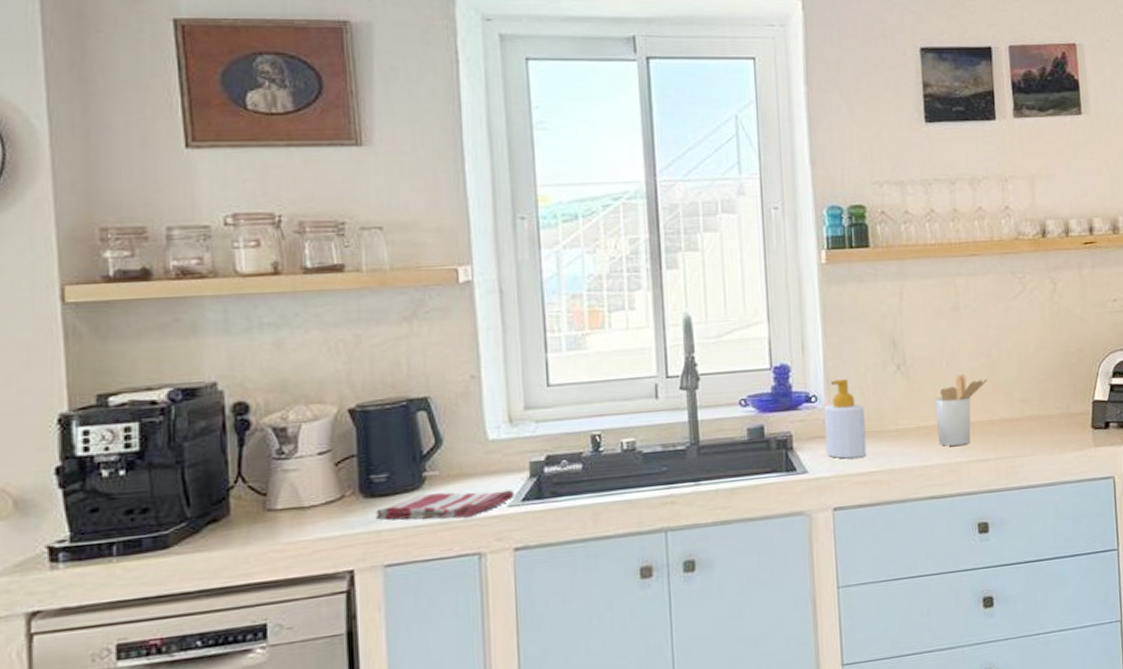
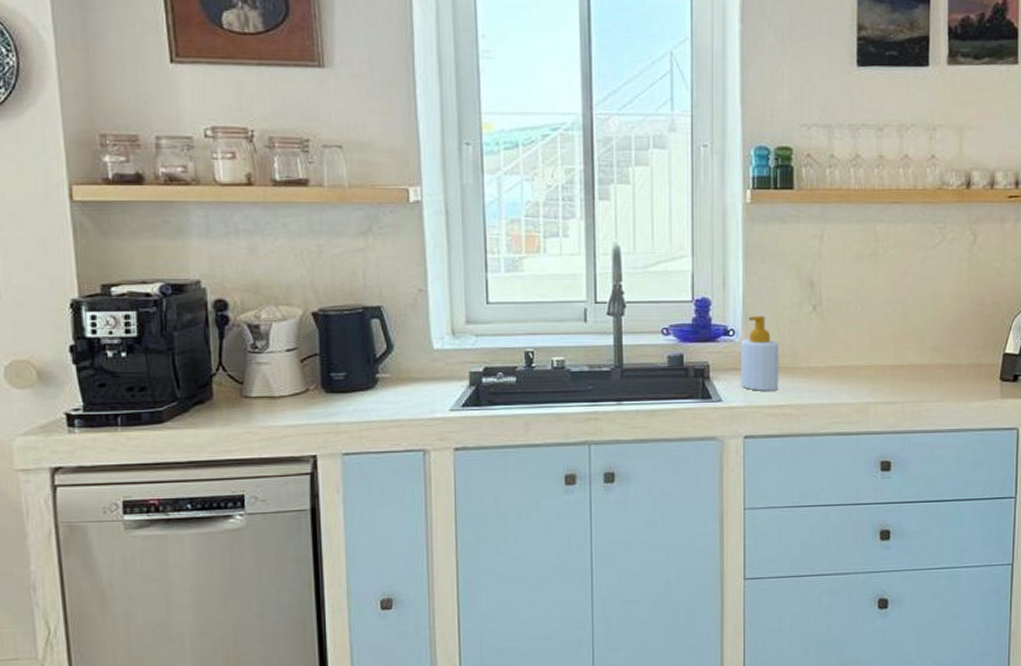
dish towel: present [375,490,514,520] -> none [335,394,455,418]
utensil holder: present [934,374,987,446] -> none [847,319,900,387]

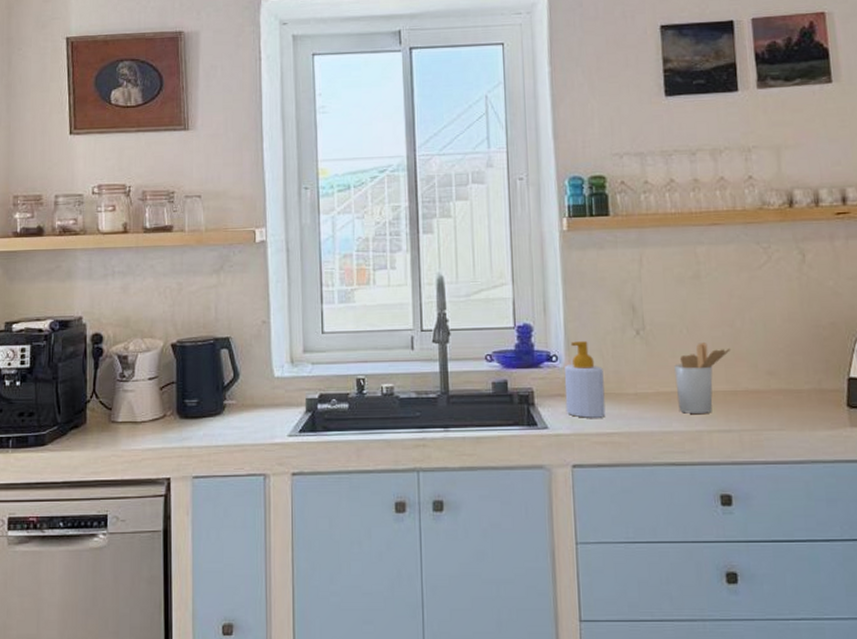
utensil holder: none [847,319,900,387] -> present [674,343,730,414]

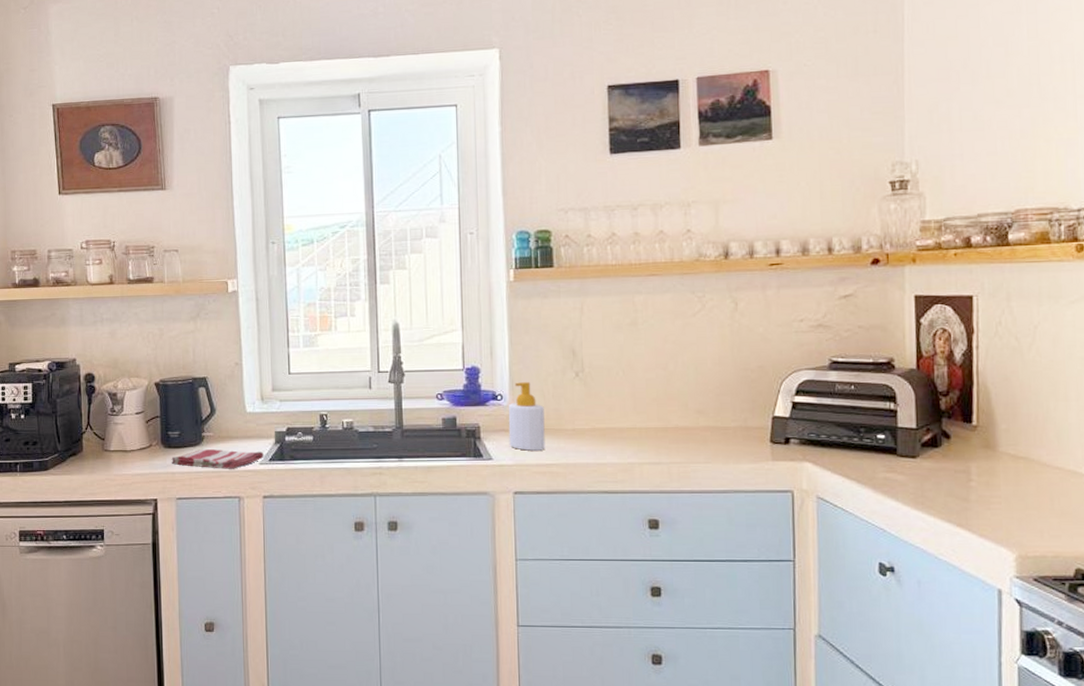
dish towel: none [187,419,293,442] -> present [171,449,264,469]
utensil holder: present [674,343,730,414] -> none [610,384,663,448]

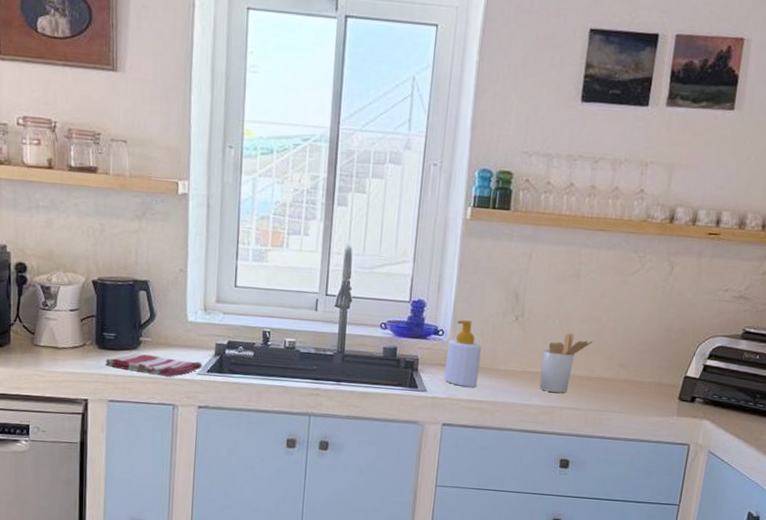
utensil holder: none [610,384,663,448] -> present [540,333,593,393]

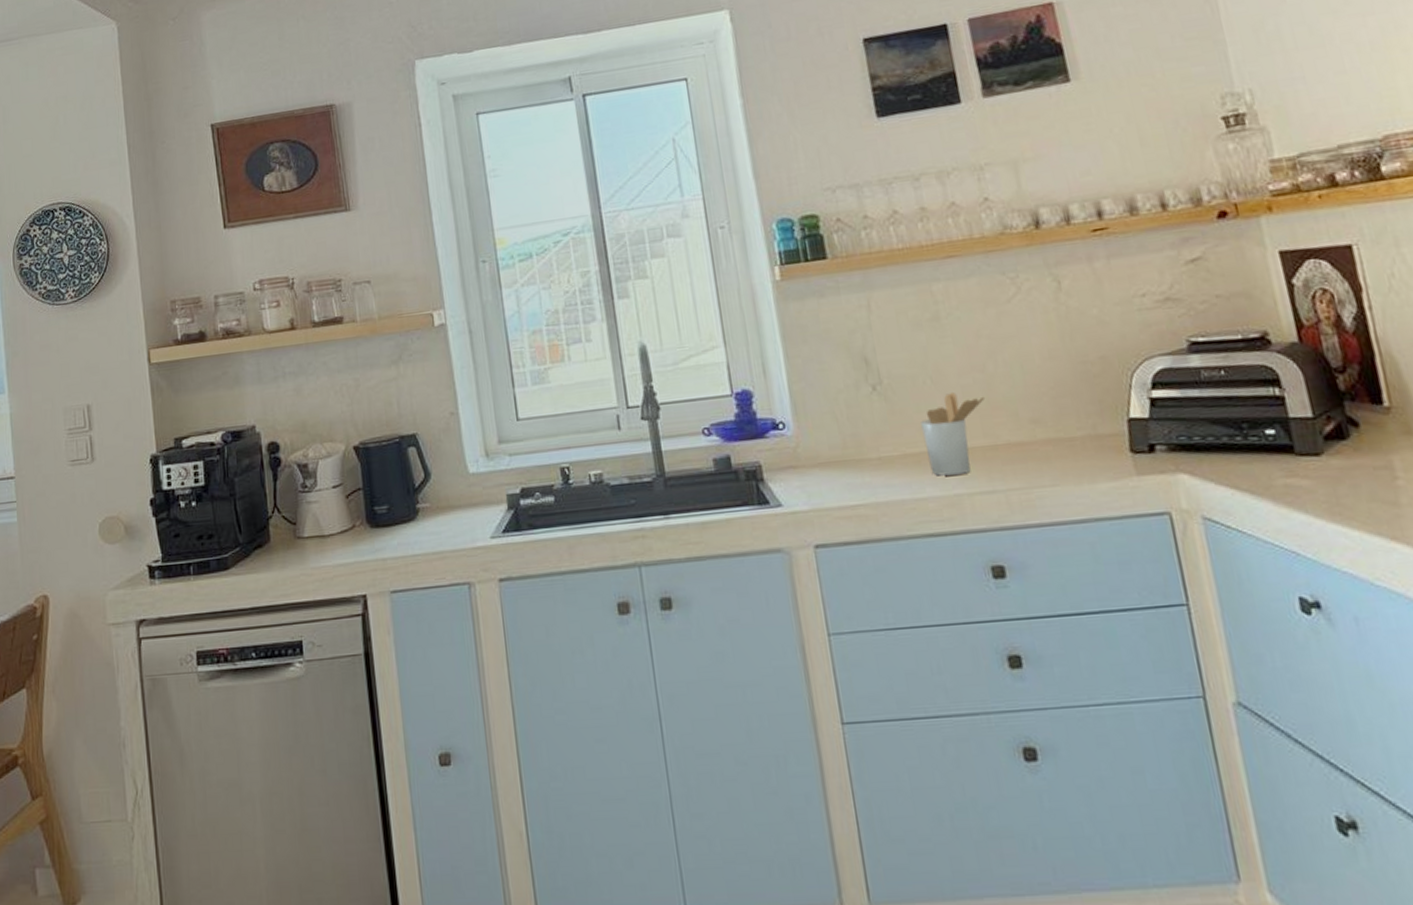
dish towel: present [105,354,202,377] -> none [380,521,495,549]
soap bottle: present [444,320,482,387] -> none [793,403,847,491]

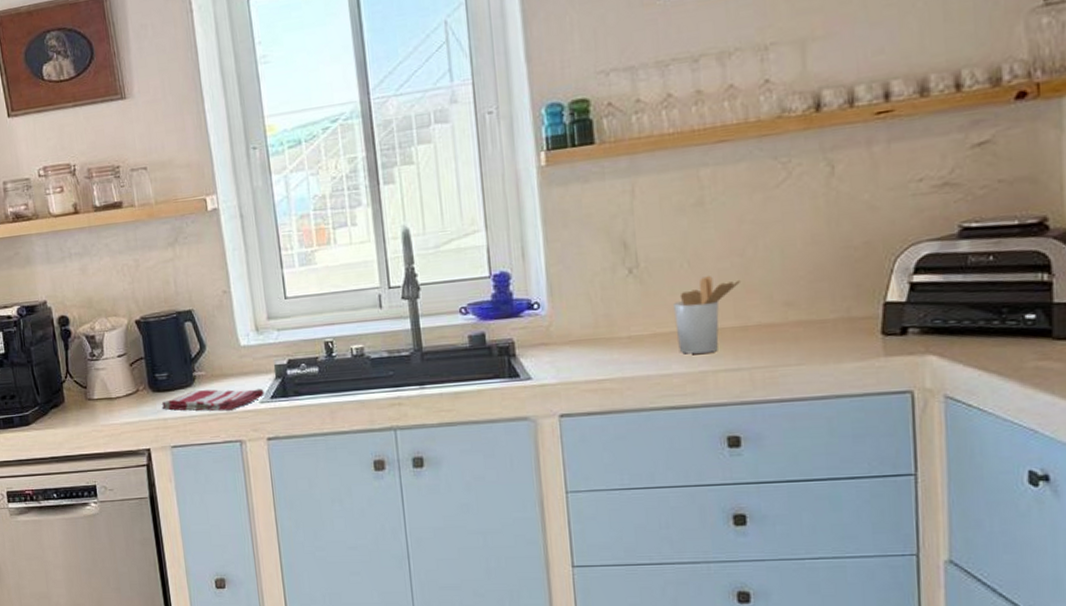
dish towel: none [380,521,495,549] -> present [161,388,264,411]

